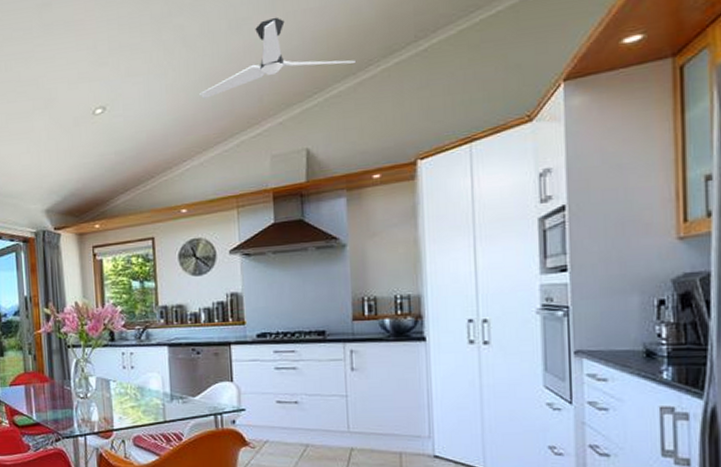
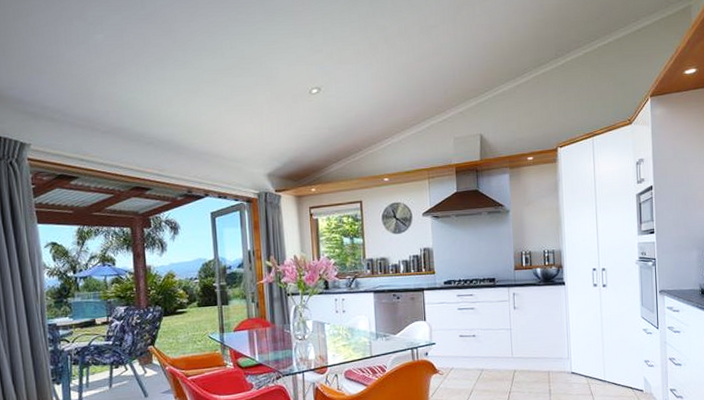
ceiling fan: present [199,17,355,100] -> none [398,28,515,89]

